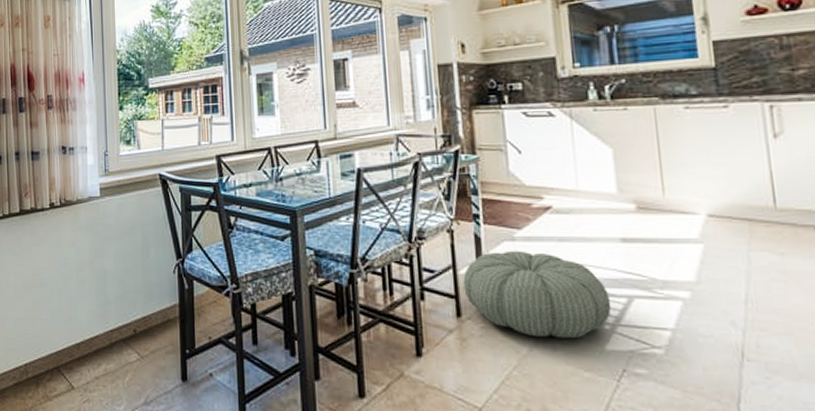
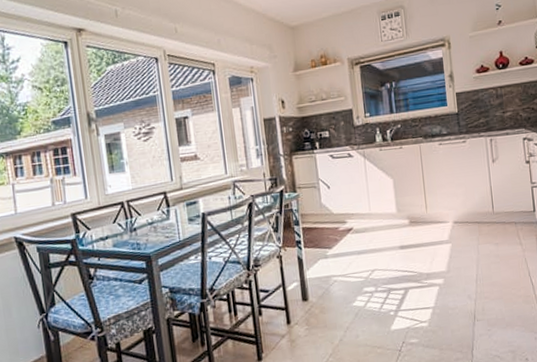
pouf: present [463,250,612,339] -> none [290,265,395,330]

